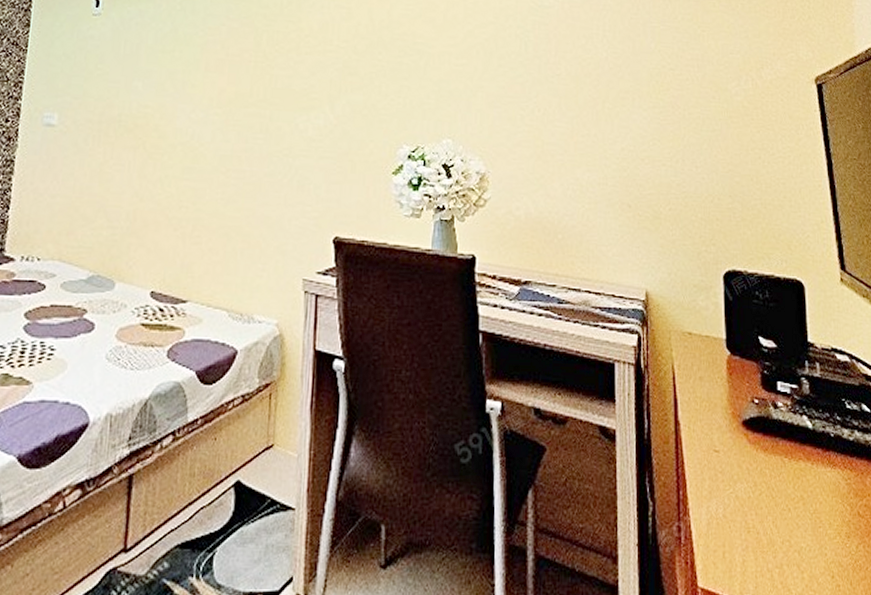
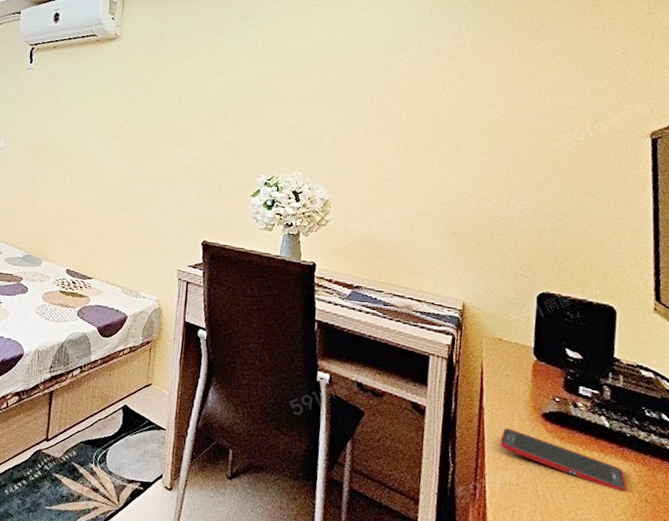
cell phone: none [701,445,838,507] -> present [500,428,627,492]

